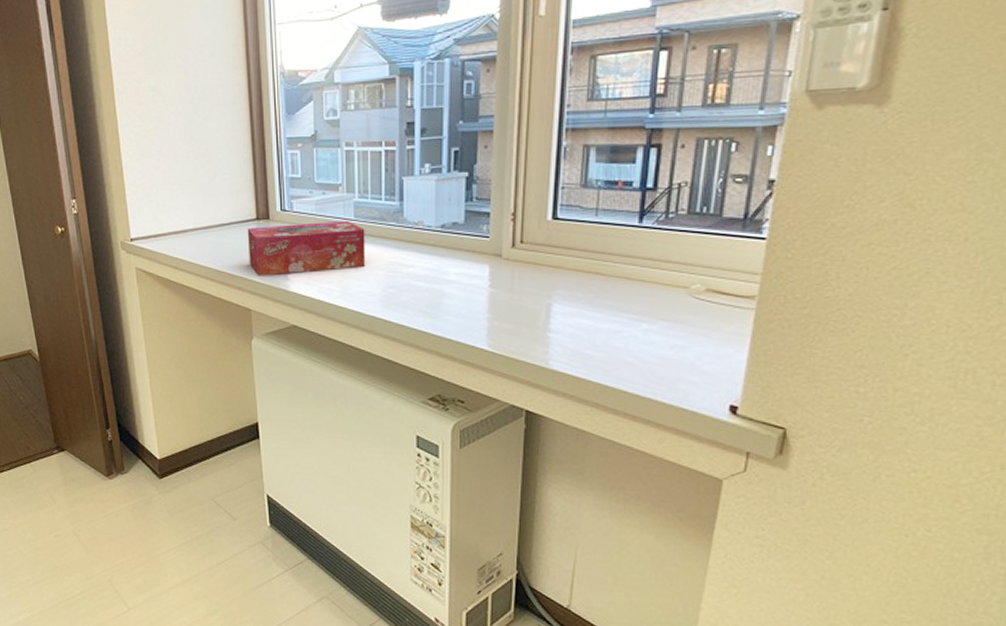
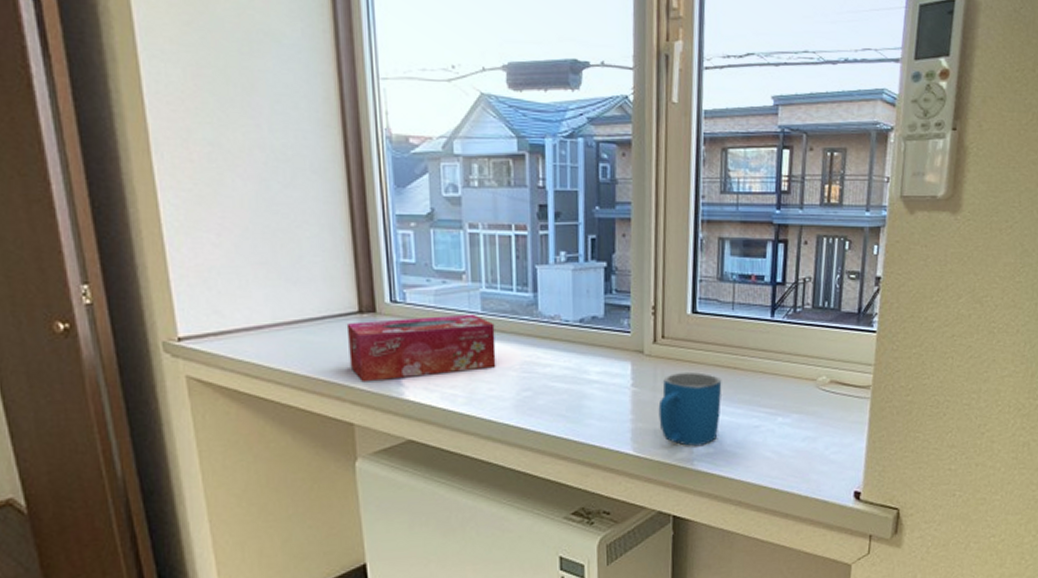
mug: none [515,275,582,348] -> present [658,371,722,447]

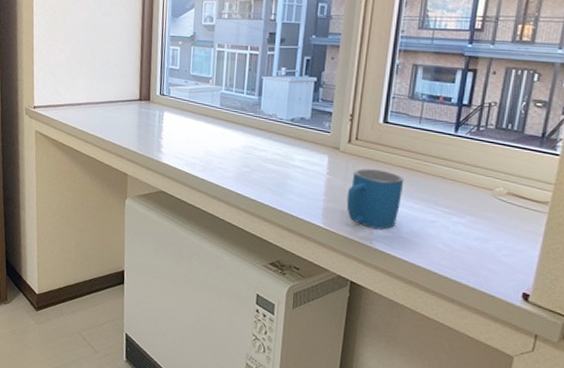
tissue box: present [346,313,496,383] -> none [129,106,228,148]

